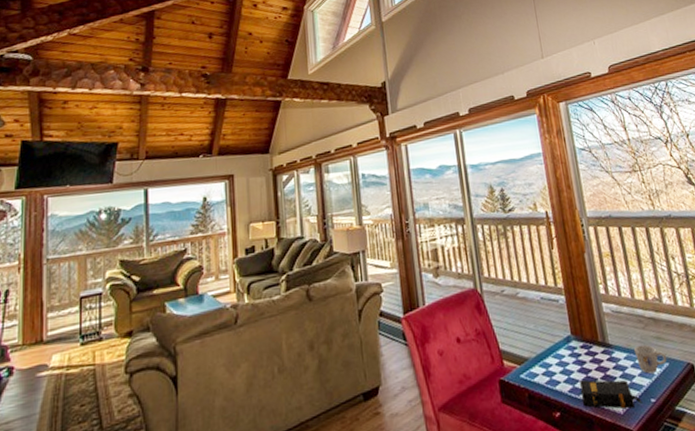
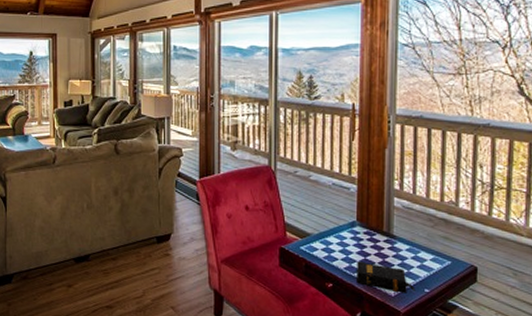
mug: present [634,344,667,374] -> none [418,241,451,268]

